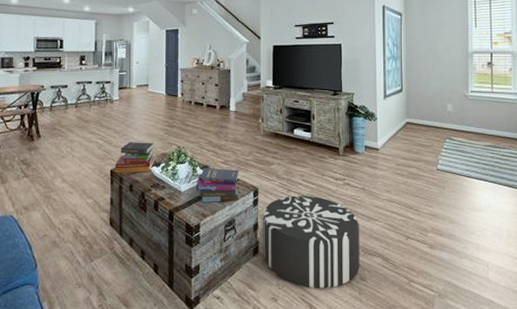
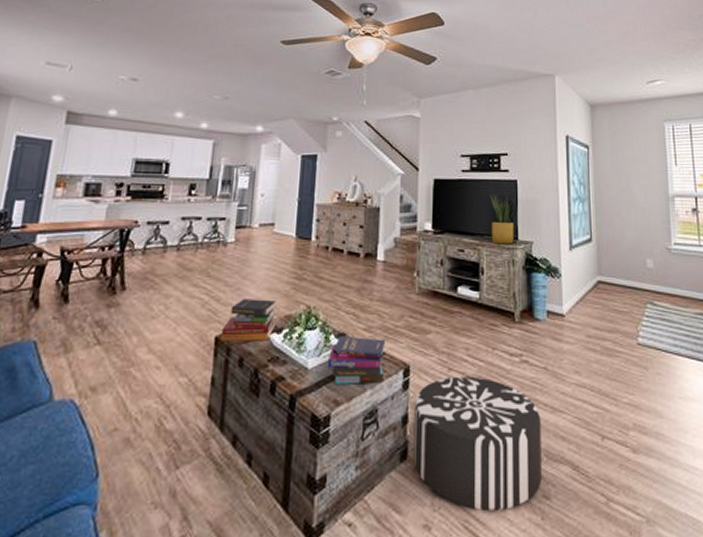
planter: none [319,56,342,96] -> present [490,194,518,245]

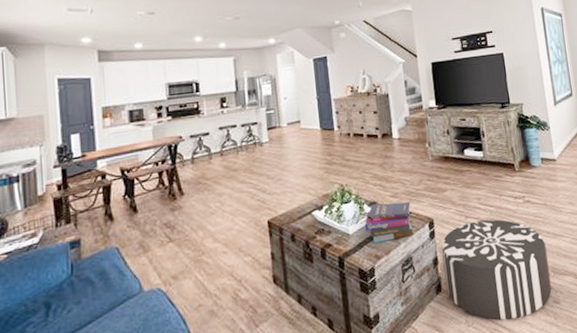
books: present [220,299,277,341] -> none [271,184,317,224]
planter: present [490,194,518,245] -> none [481,66,507,110]

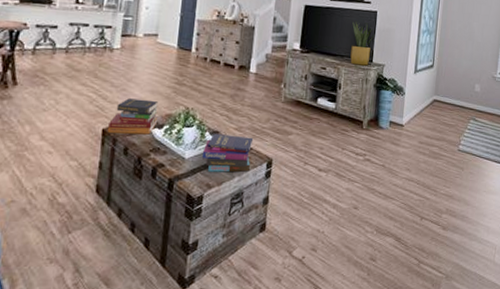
books: none [271,184,317,224] -> present [106,98,159,135]
pouf: present [441,219,552,321] -> none [270,169,375,269]
planter: none [481,66,507,110] -> present [350,21,375,66]

